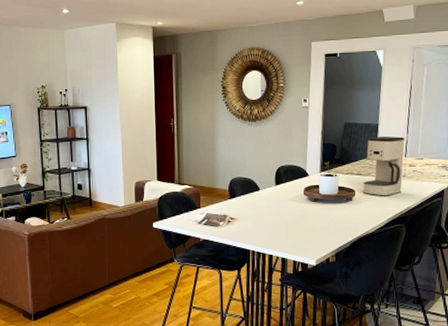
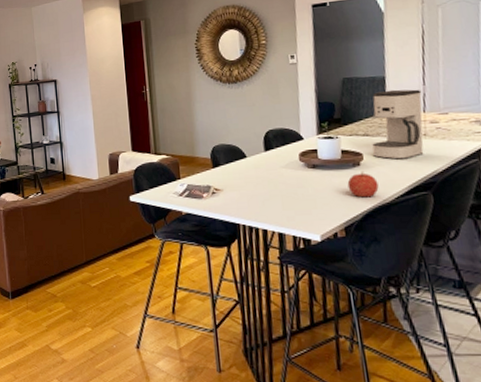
fruit: none [341,205,365,228] -> present [347,171,379,198]

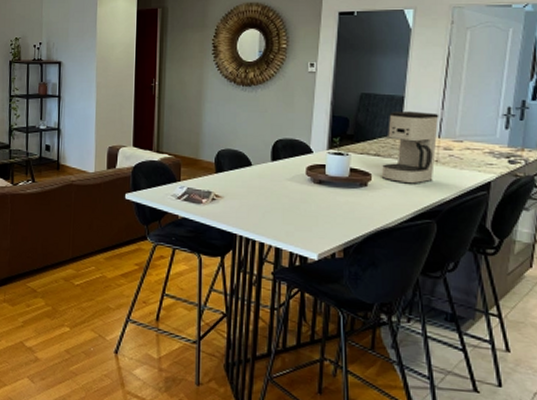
fruit: present [347,171,379,198] -> none [352,192,383,220]

